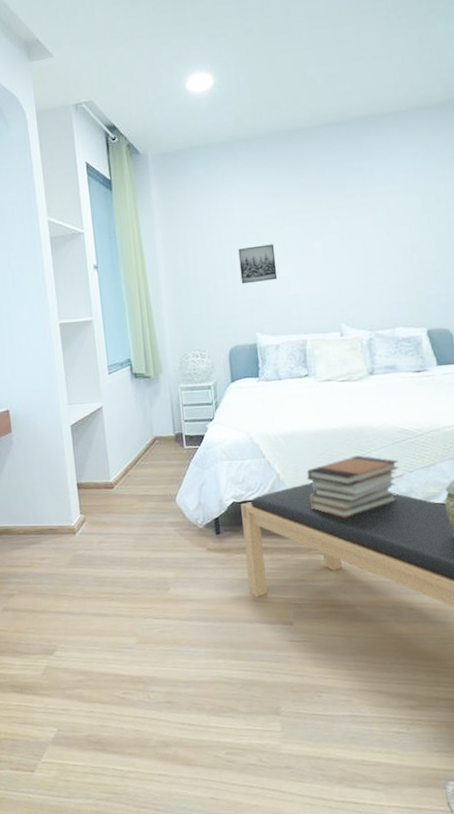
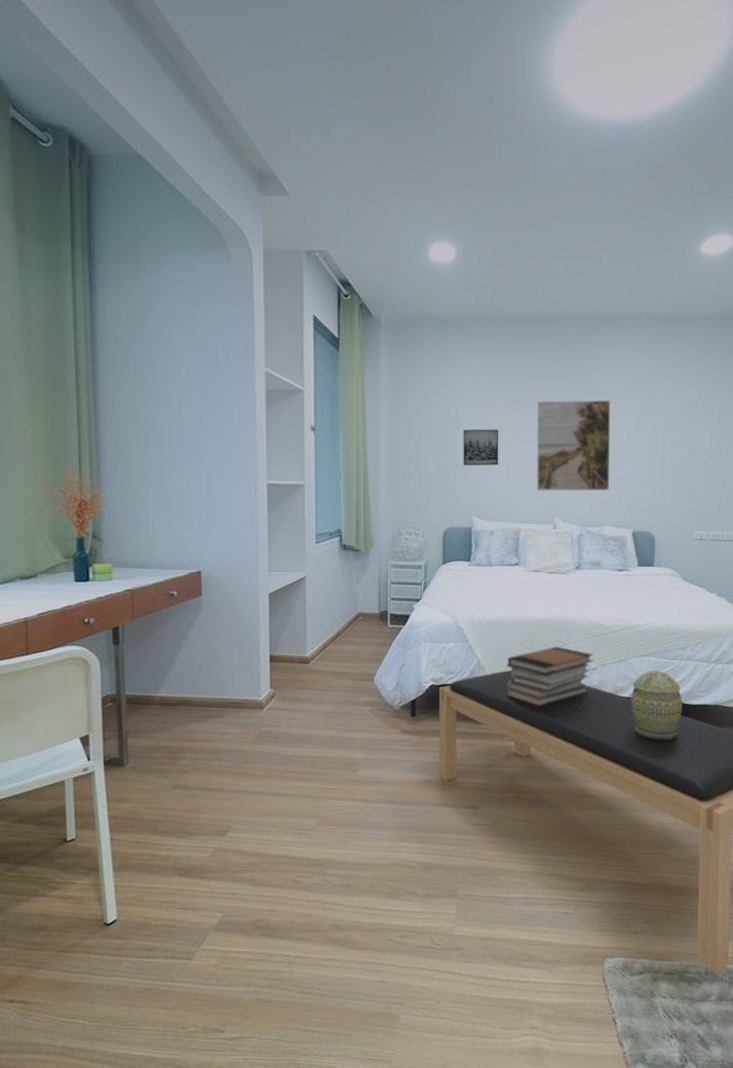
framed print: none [310,198,397,300] -> present [537,400,611,491]

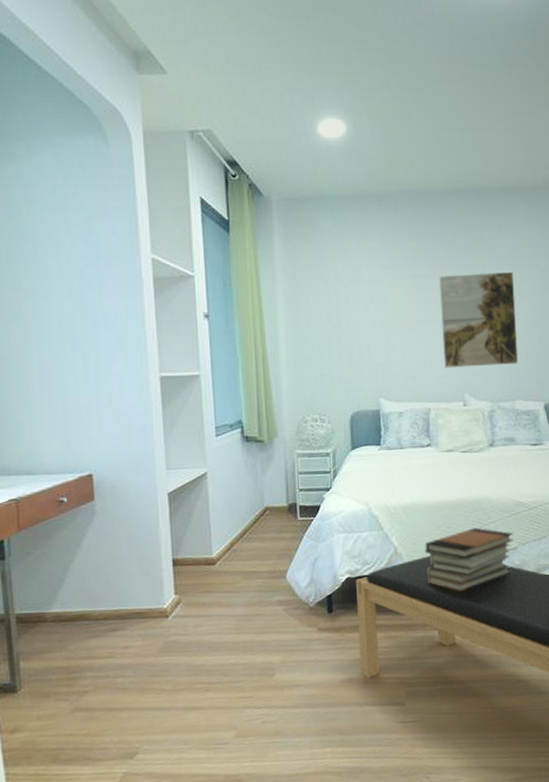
wall art: present [463,429,499,466] -> none [364,307,404,347]

